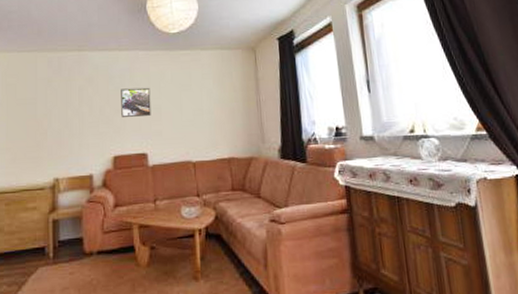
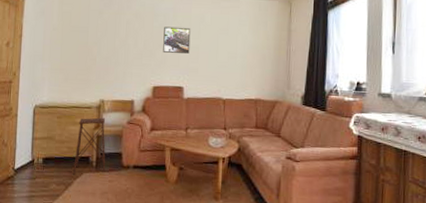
side table: none [27,199,65,271] -> present [73,117,106,175]

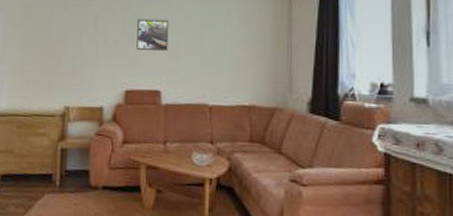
side table: present [73,117,106,175] -> none [34,127,71,196]

